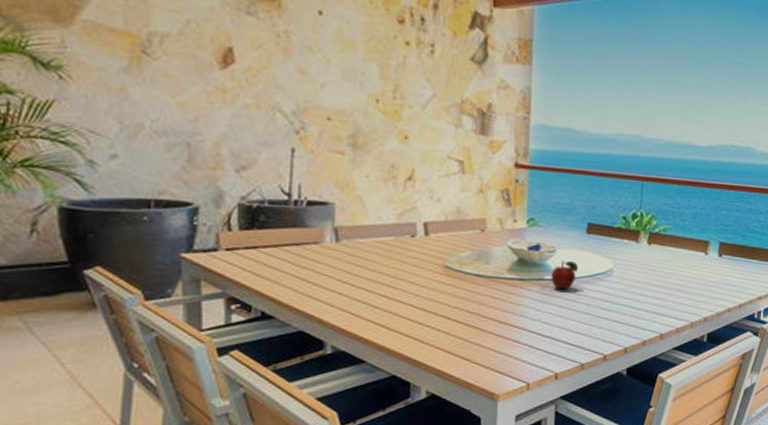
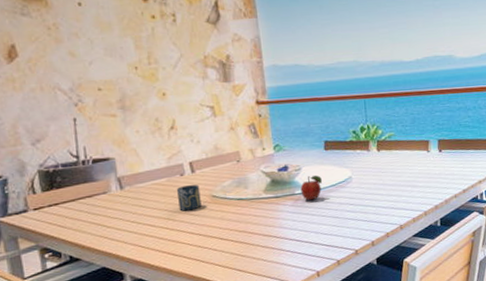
cup: none [403,248,432,280] -> present [176,184,202,211]

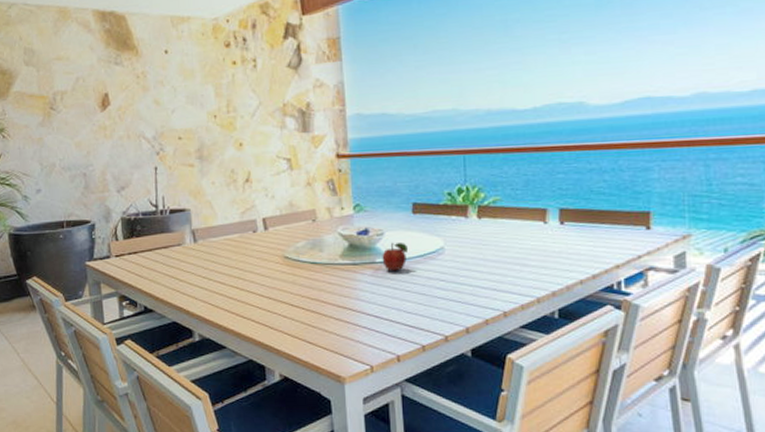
cup: present [176,184,202,211] -> none [248,242,273,271]

